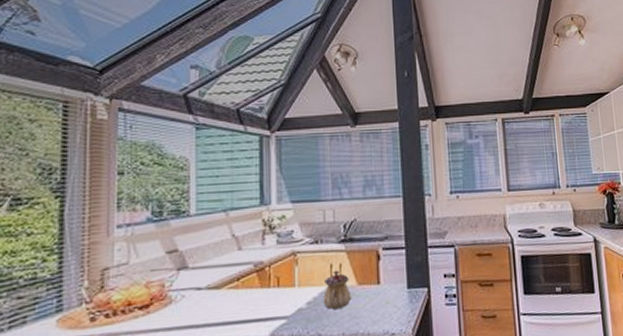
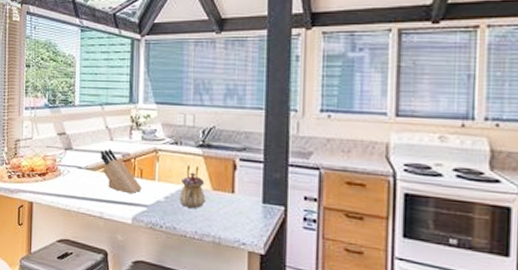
knife block: none [227,260,279,308] -> present [101,149,142,193]

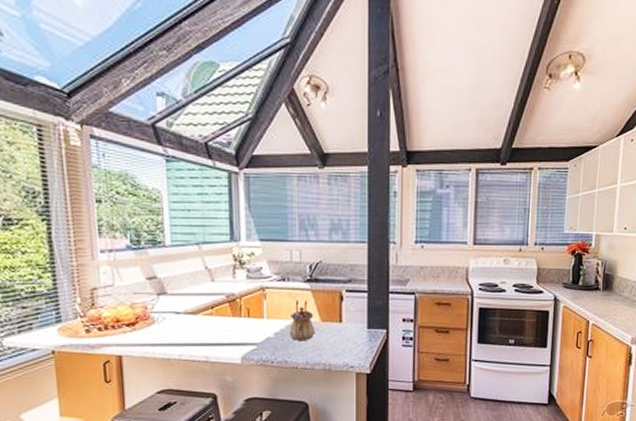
knife block: present [101,149,142,193] -> none [201,291,250,333]

